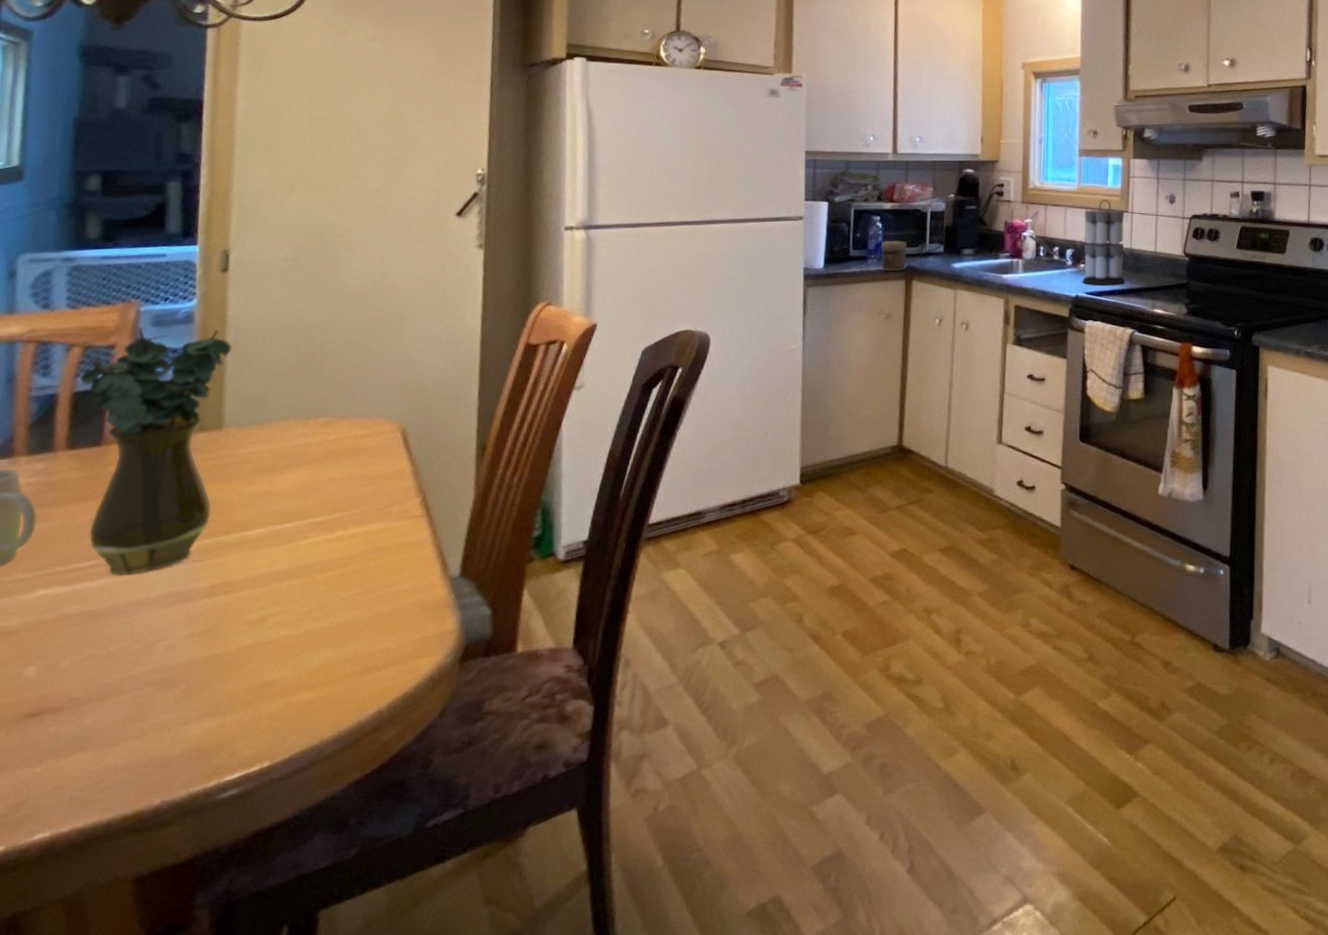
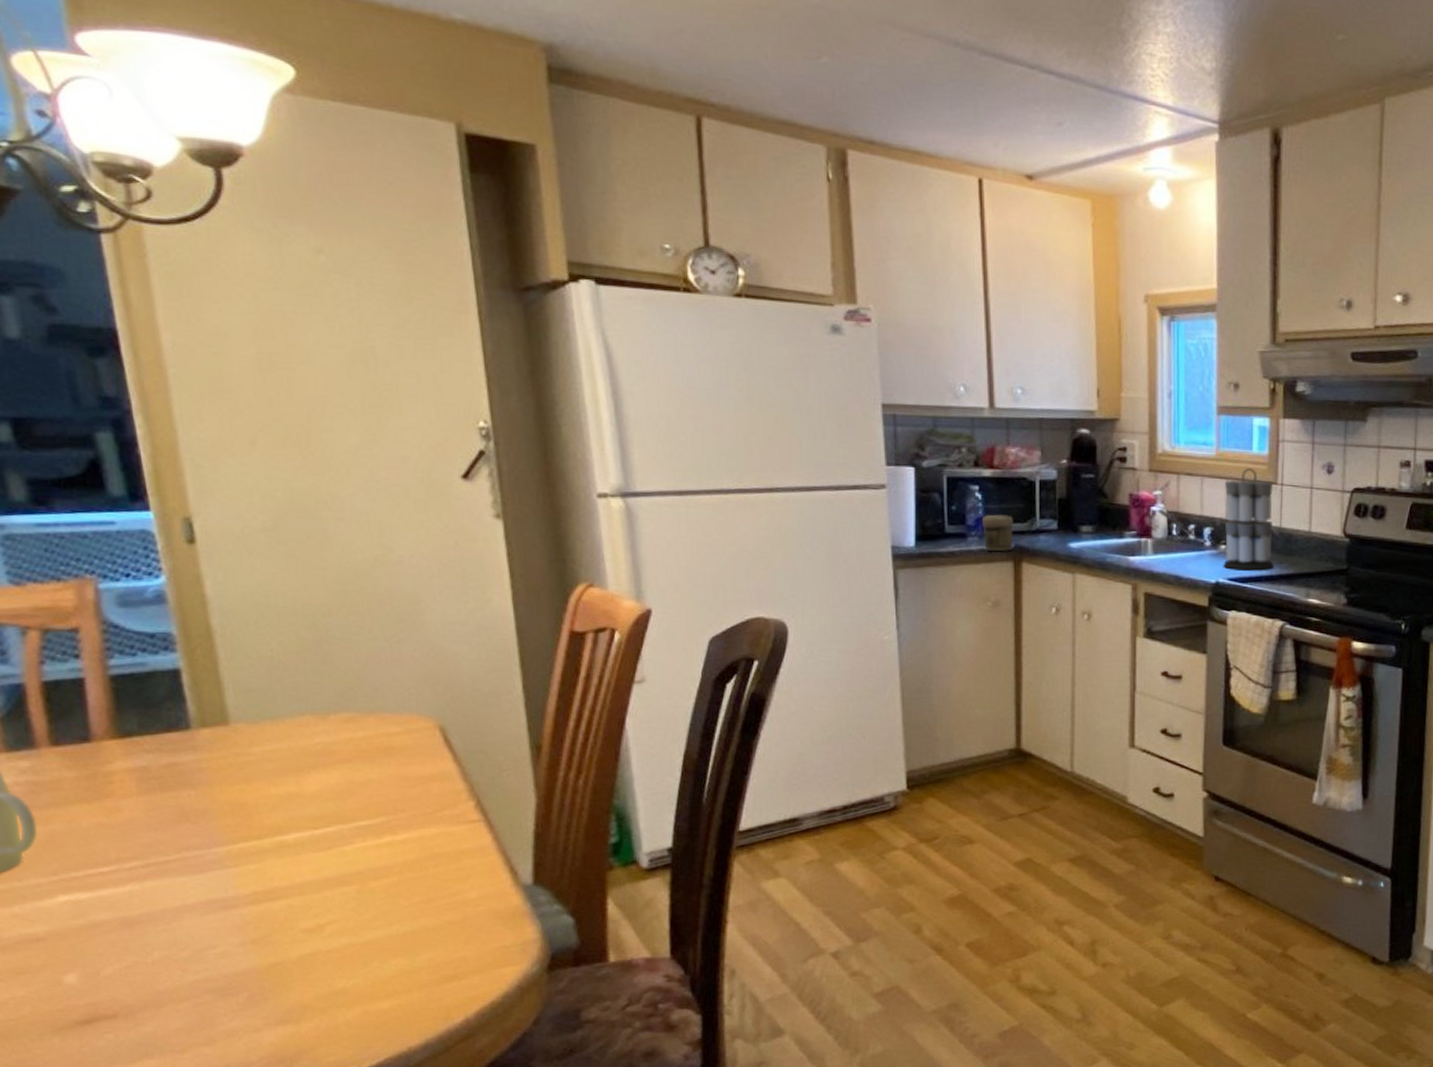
vase: present [80,327,232,575] -> none [46,608,237,881]

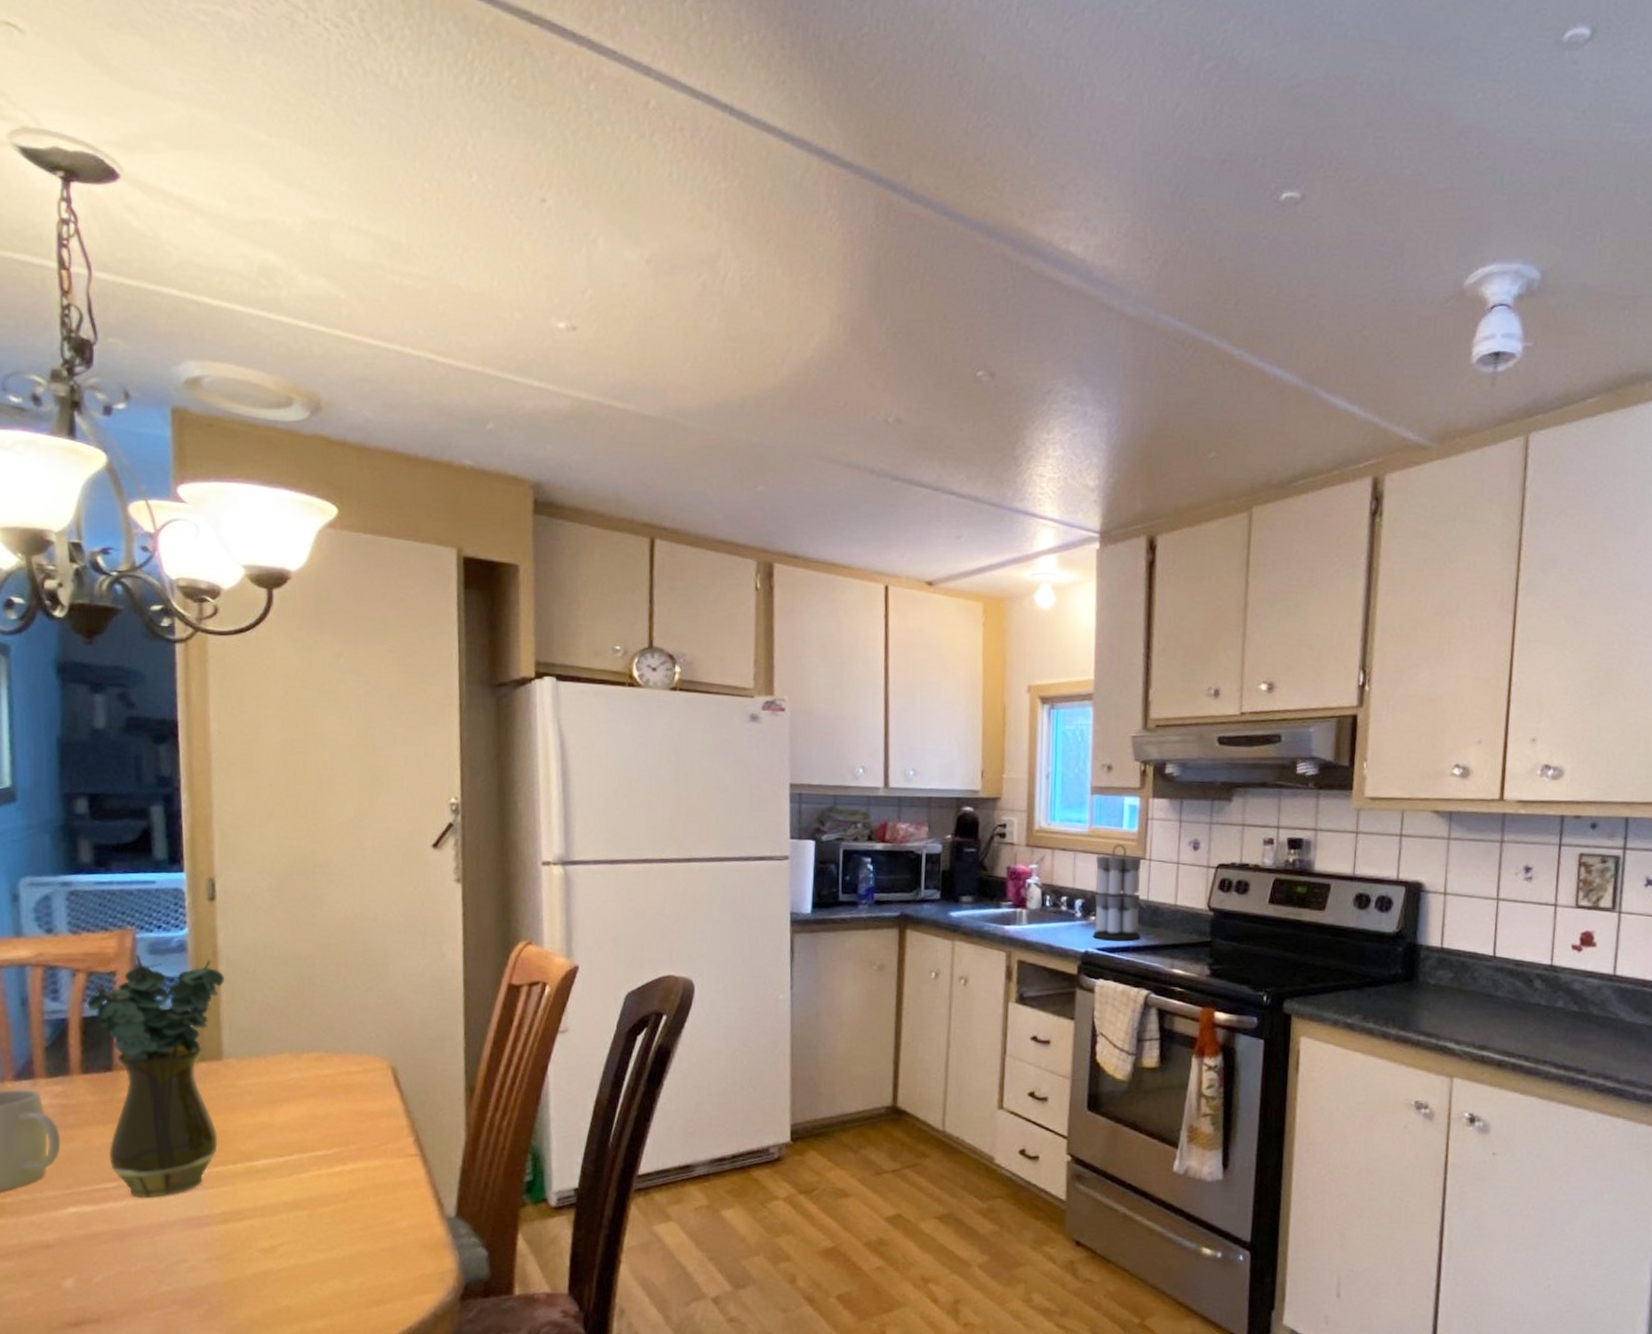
vase: none [46,608,237,881] -> present [87,955,224,1198]
jar: present [983,514,1013,552] -> none [872,884,900,919]

